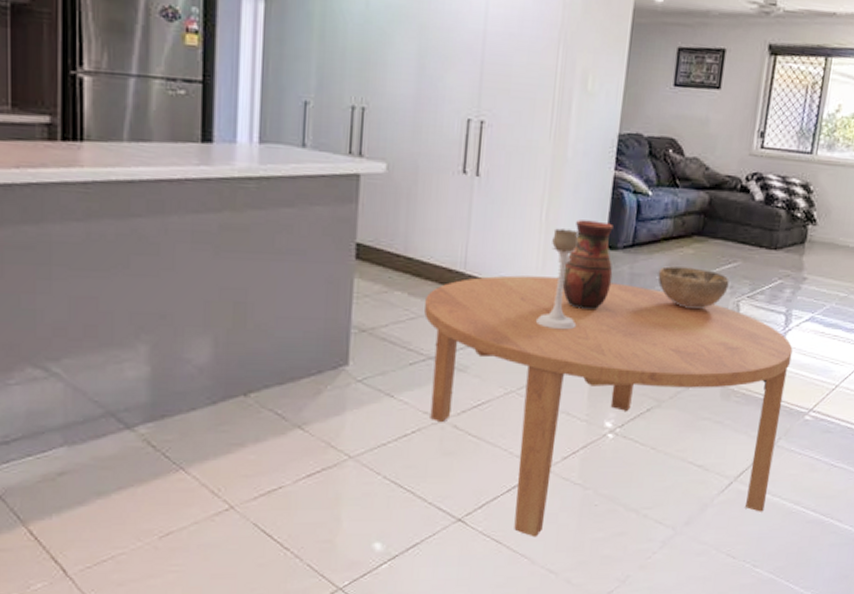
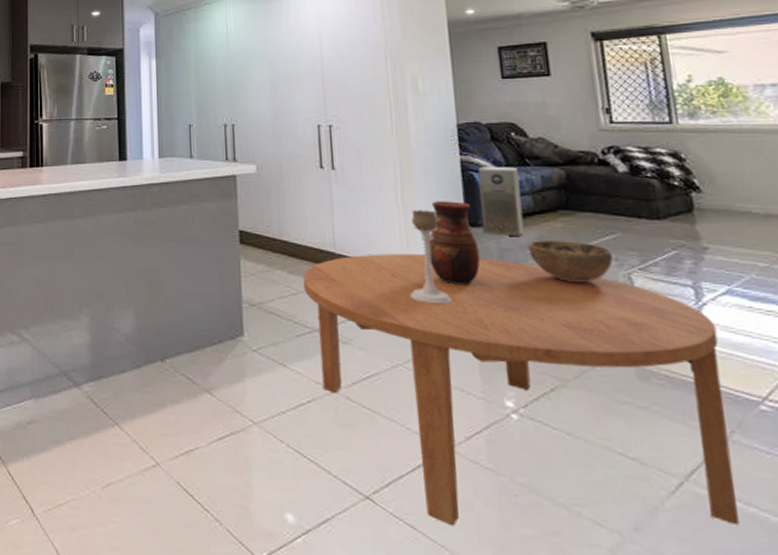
air purifier: none [619,185,667,261] -> present [477,167,525,236]

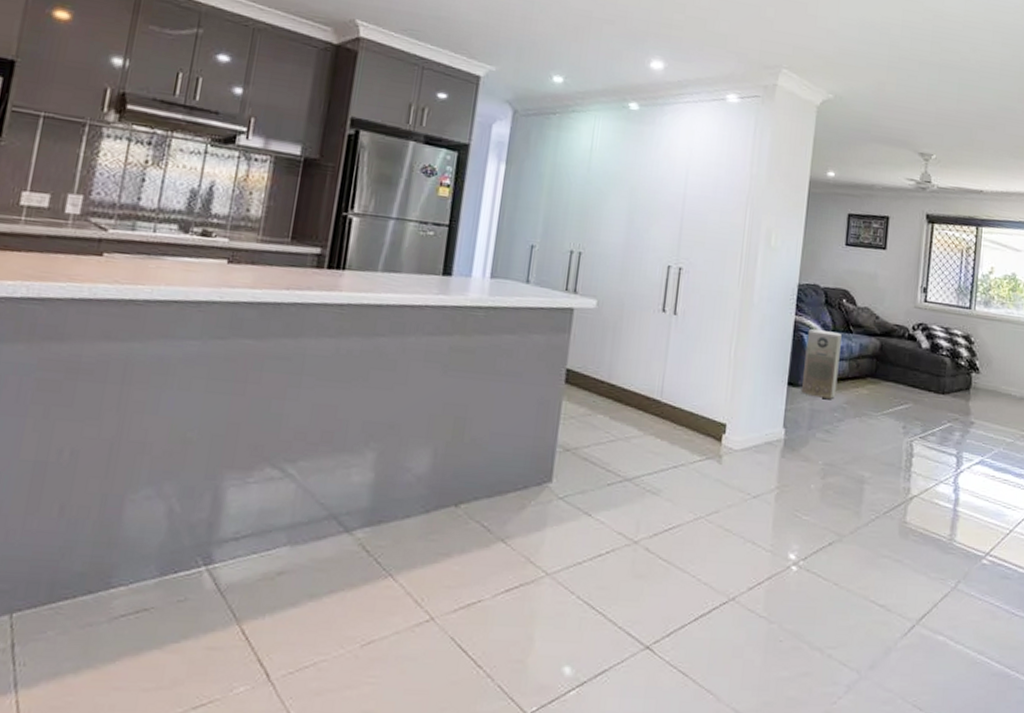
dining table: present [303,254,739,527] -> none [623,405,966,672]
candle holder: present [411,210,453,305] -> none [725,364,764,460]
vase: present [428,201,481,285] -> none [748,358,795,442]
decorative bowl: present [528,240,613,283] -> none [836,404,902,447]

